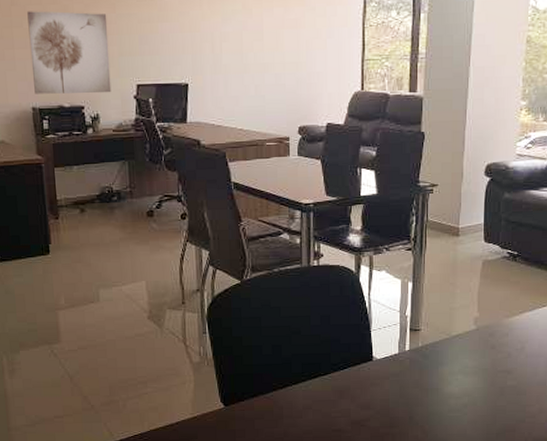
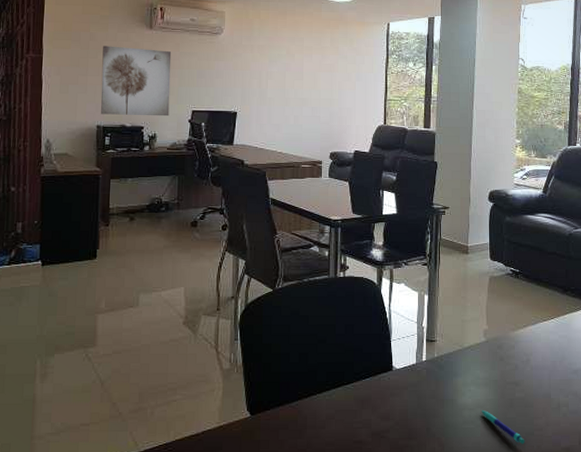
pen: none [469,398,516,431] -> present [481,409,525,444]

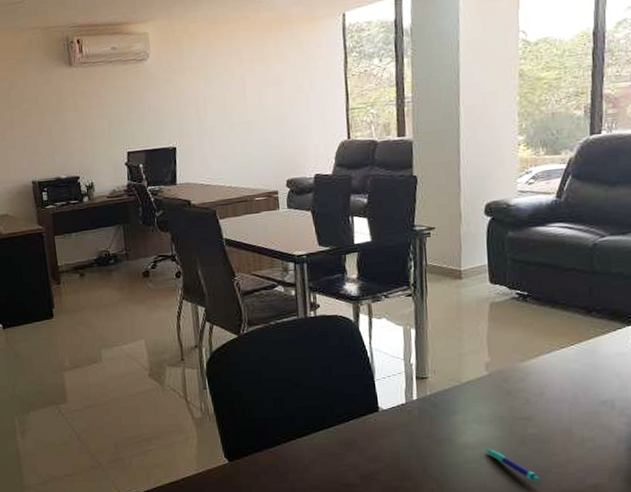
wall art: present [101,46,172,117] -> none [24,88,104,169]

